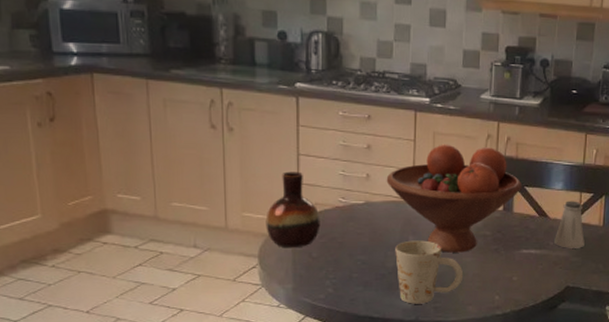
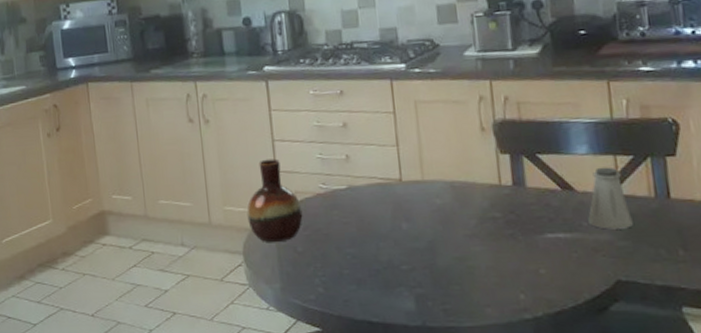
fruit bowl: present [386,144,522,253] -> none [367,111,533,241]
mug: present [395,240,464,304] -> none [387,227,475,306]

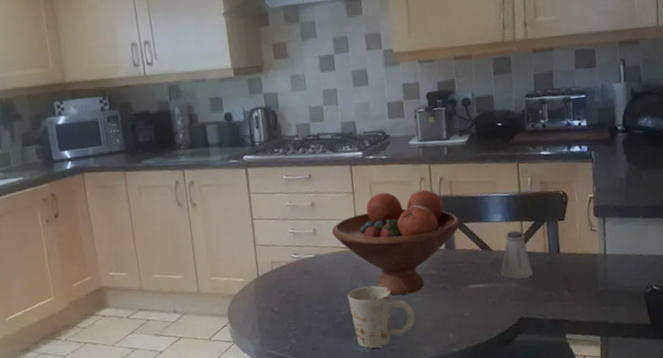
vase: present [246,158,303,242] -> none [230,234,278,305]
fruit bowl: none [367,111,533,241] -> present [331,189,461,296]
mug: none [387,227,475,306] -> present [347,285,416,349]

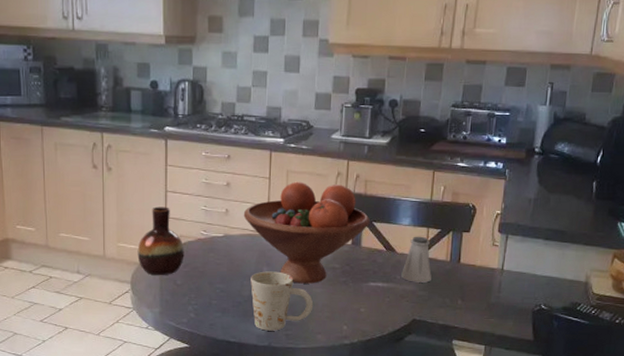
vase: none [230,234,278,305] -> present [137,206,184,275]

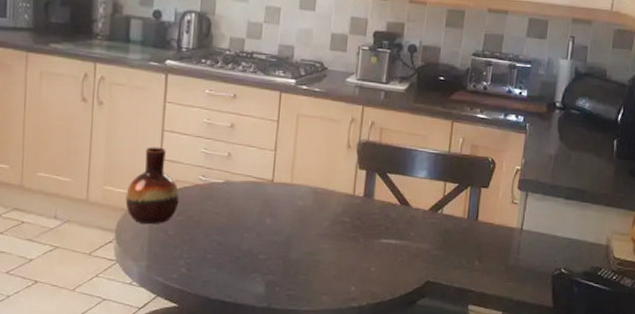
fruit bowl: present [243,181,370,284] -> none [247,126,384,239]
mug: present [250,271,314,331] -> none [251,223,320,291]
saltshaker: present [401,236,432,283] -> none [415,190,448,241]

